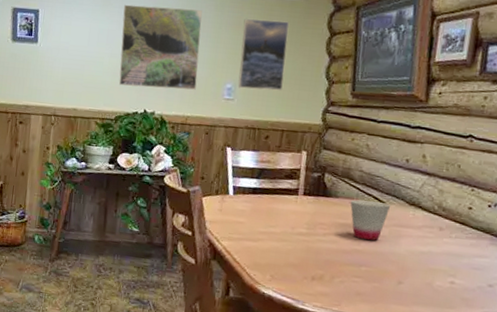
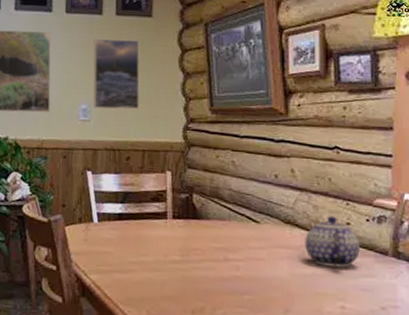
cup: present [350,199,391,241] -> none [222,220,266,265]
teapot: none [425,200,479,248] -> present [305,216,360,268]

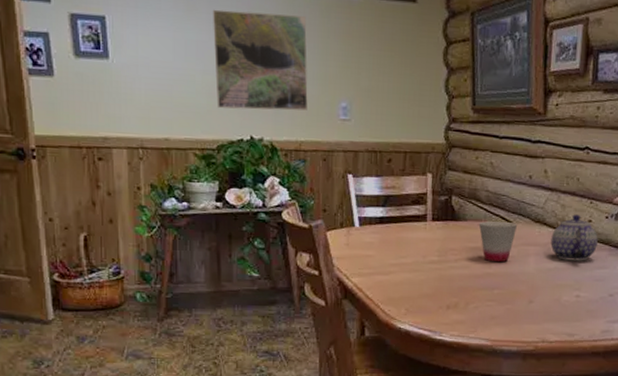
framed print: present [93,38,140,110] -> none [353,26,403,108]
cup: none [222,220,266,265] -> present [478,221,518,263]

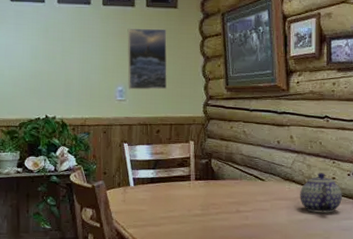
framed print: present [212,9,308,111] -> none [18,21,91,95]
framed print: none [353,26,403,108] -> present [127,28,167,90]
cup: present [478,221,518,263] -> none [235,180,270,215]

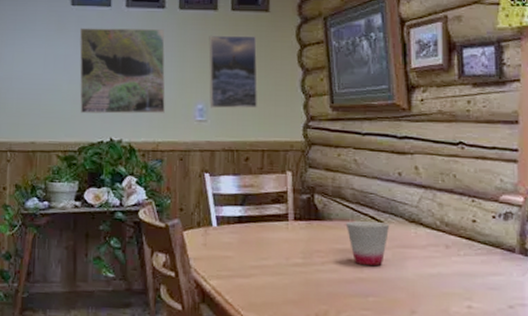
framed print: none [18,21,91,95] -> present [79,28,165,114]
cup: none [235,180,270,215] -> present [345,221,390,266]
teapot: present [300,173,342,213] -> none [430,214,486,266]

